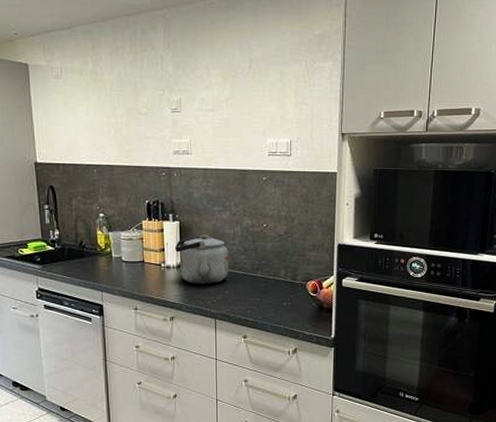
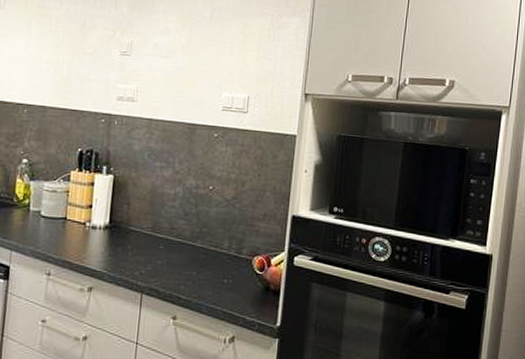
kettle: present [175,234,229,284] -> none [105,192,167,251]

